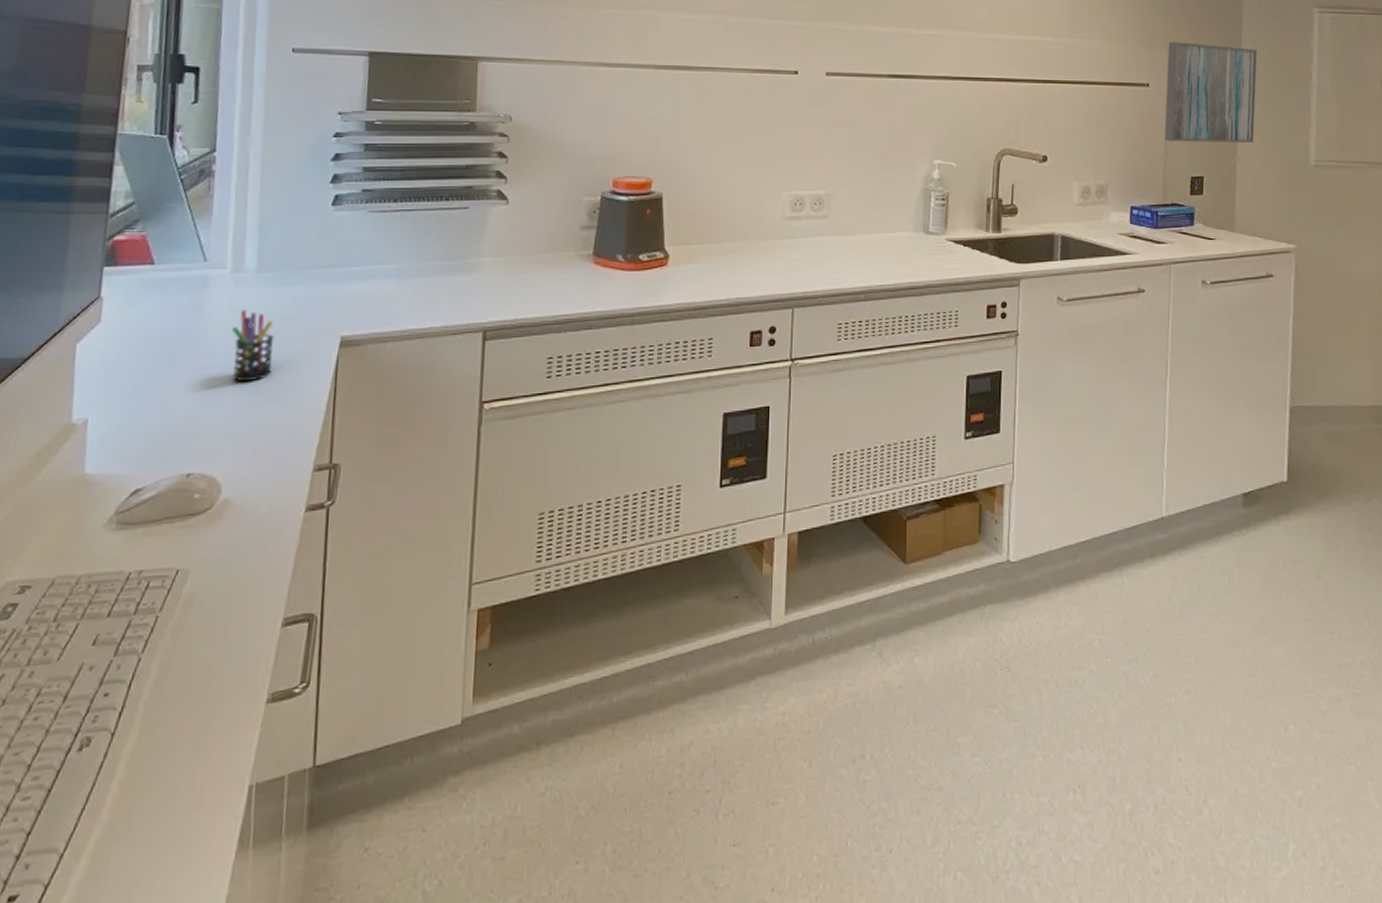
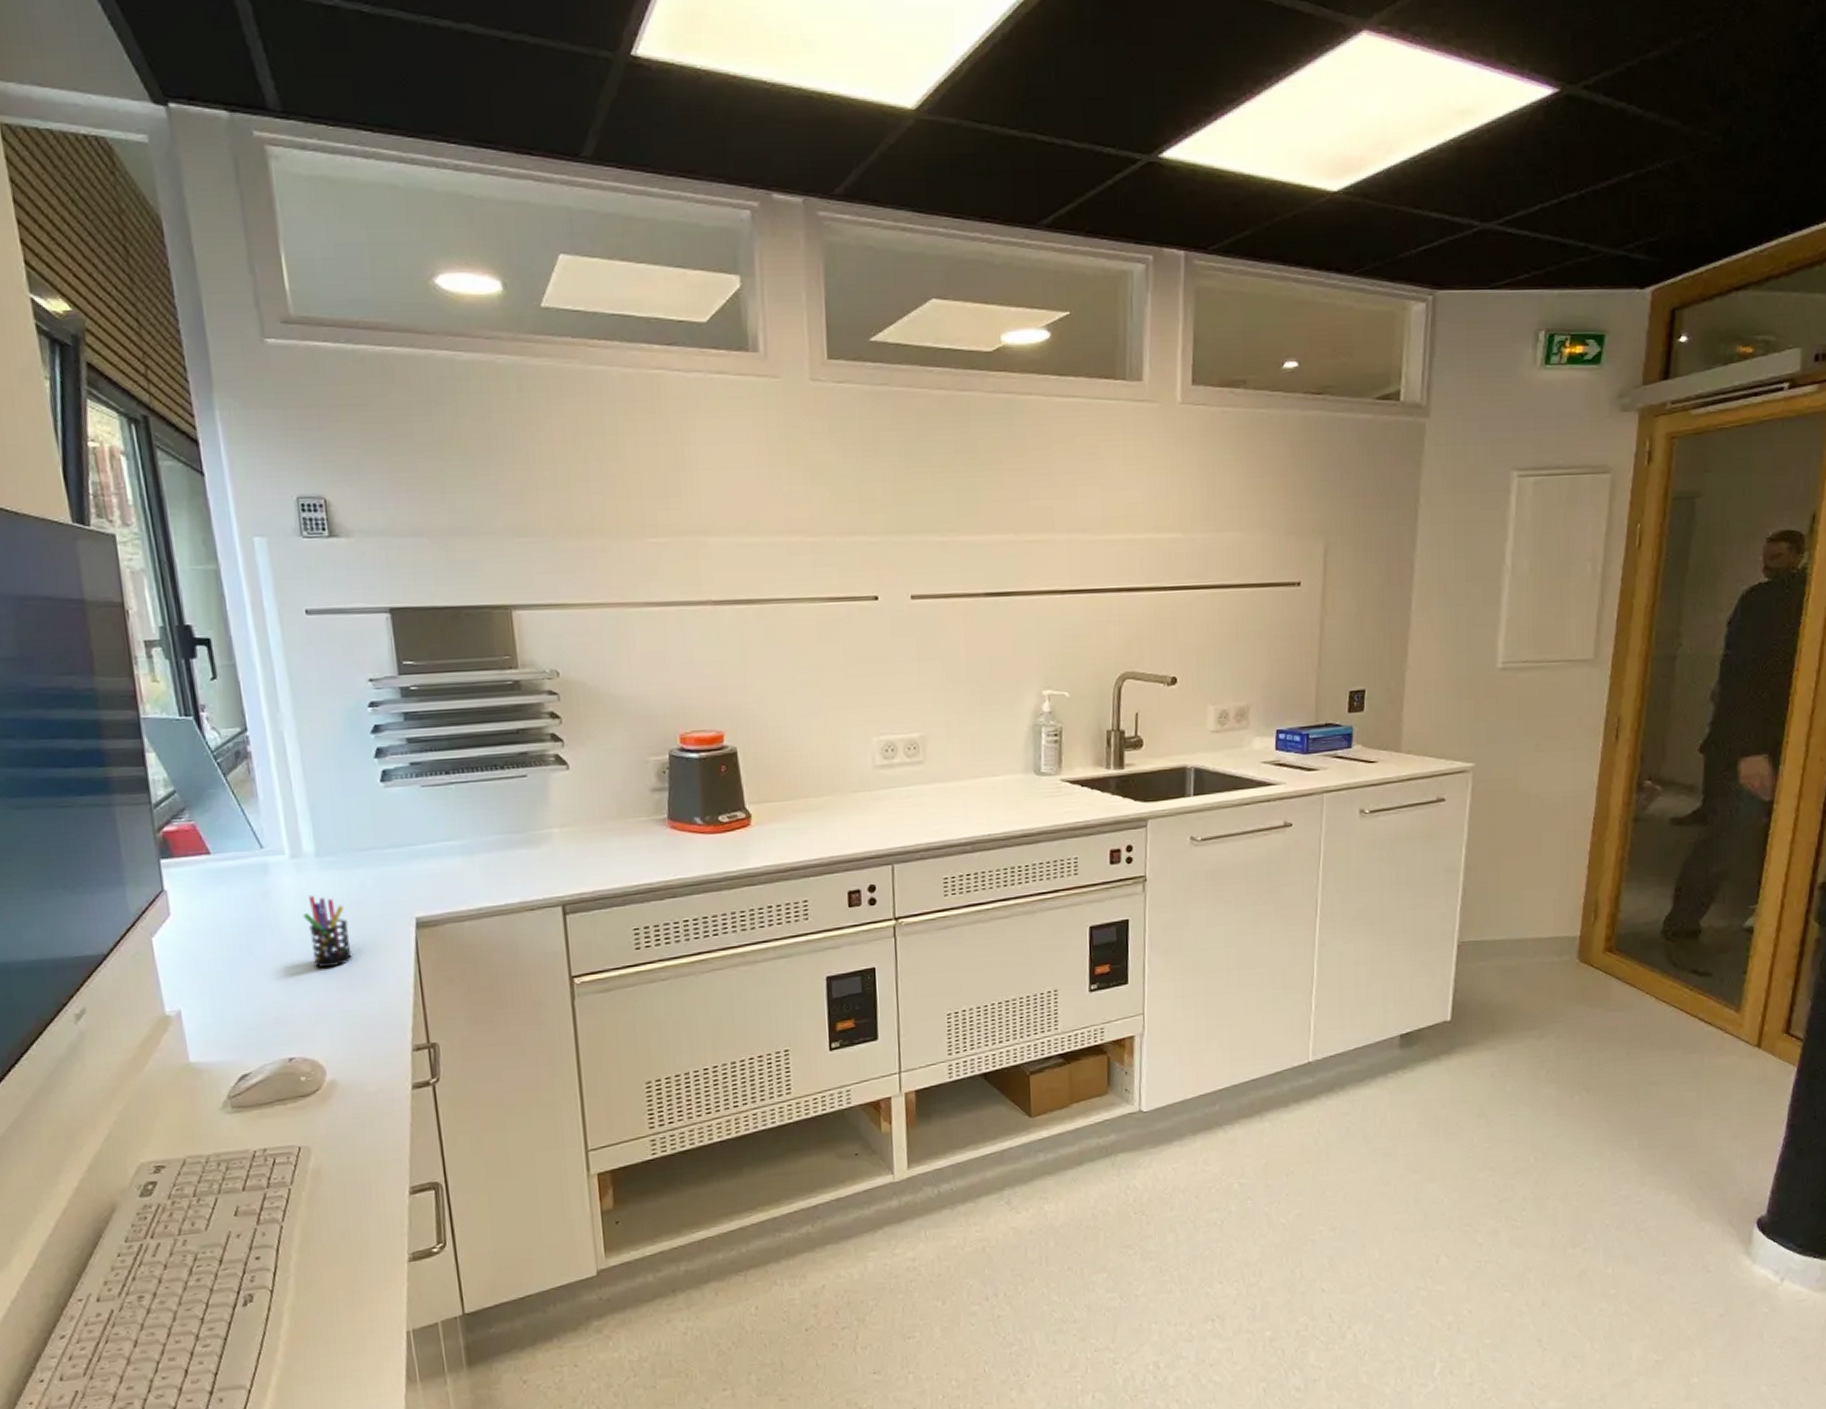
wall art: present [1164,42,1258,144] -> none [1319,527,1437,651]

